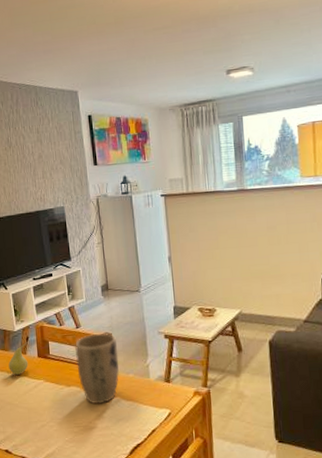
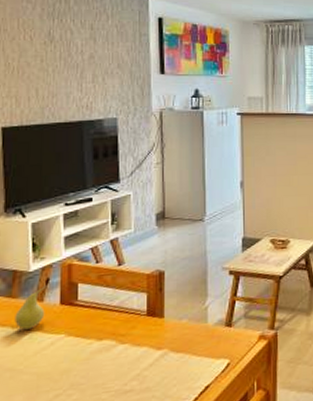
plant pot: present [75,332,120,404] -> none [114,270,171,360]

